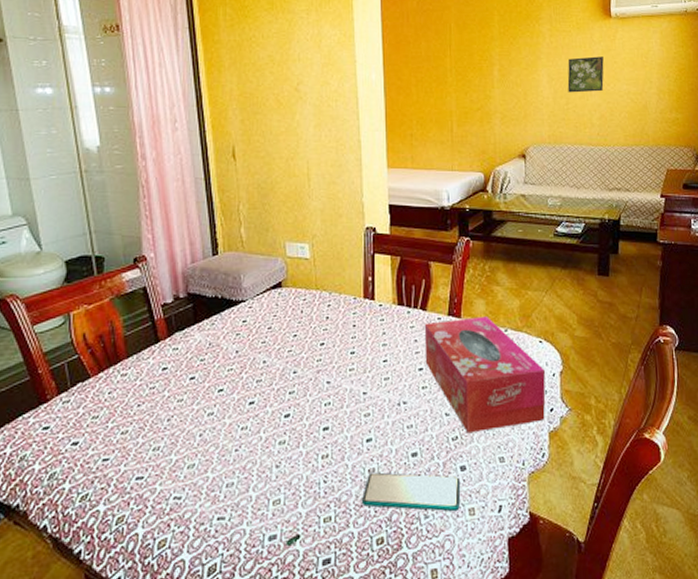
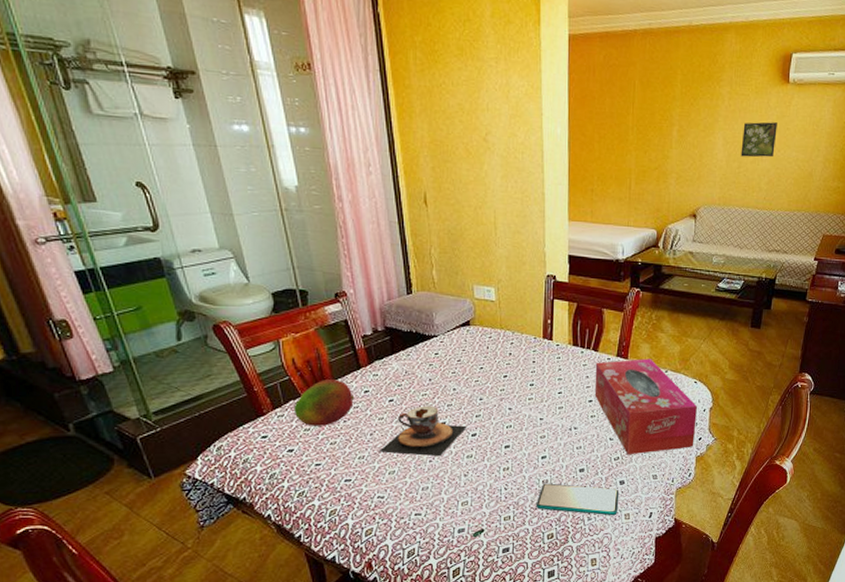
fruit: none [81,356,150,413] -> present [293,380,354,426]
teacup: none [176,382,279,445] -> present [378,406,467,457]

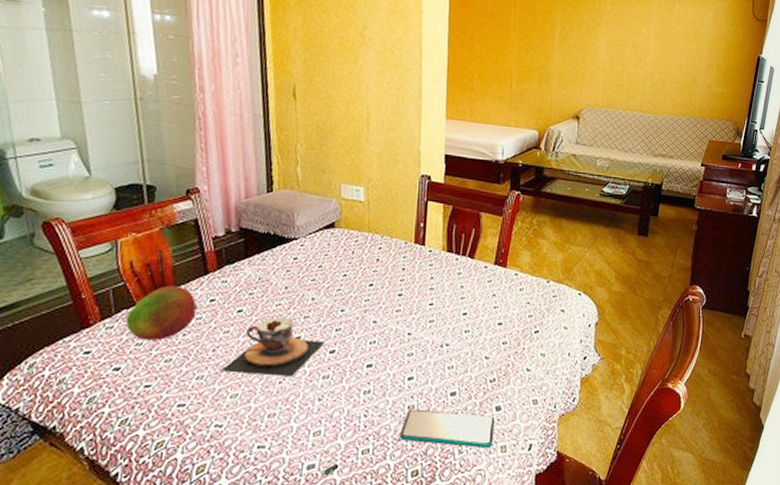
tissue box: present [594,359,697,455] -> none [469,267,581,377]
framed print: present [741,122,777,158] -> none [624,27,660,62]

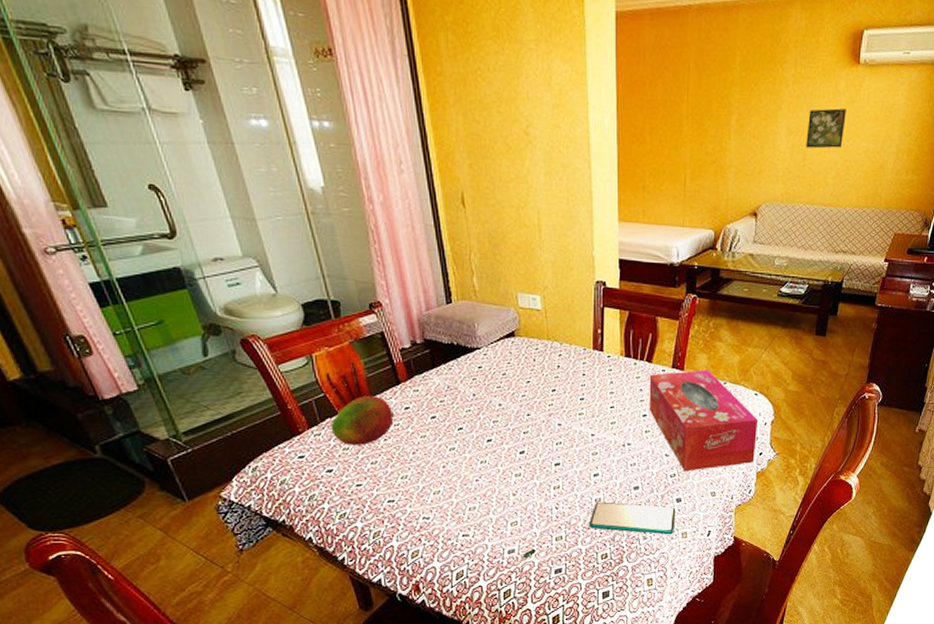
teacup: present [220,317,325,377] -> none [422,422,515,476]
tissue box: none [469,267,581,377] -> present [649,370,758,472]
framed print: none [624,27,660,62] -> present [806,108,846,149]

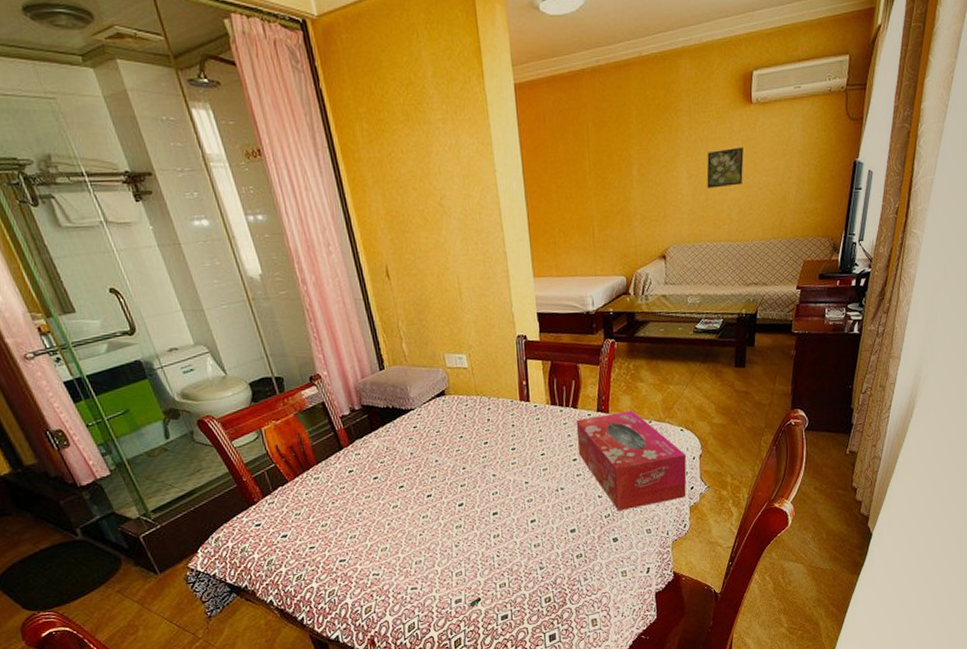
fruit: present [330,396,394,445] -> none [282,462,340,511]
smartphone: present [588,501,676,535] -> none [529,546,614,575]

